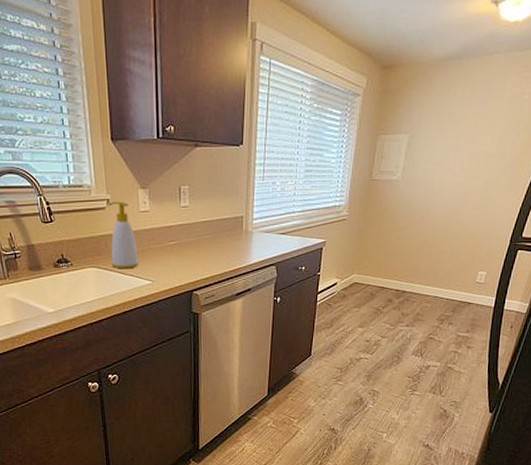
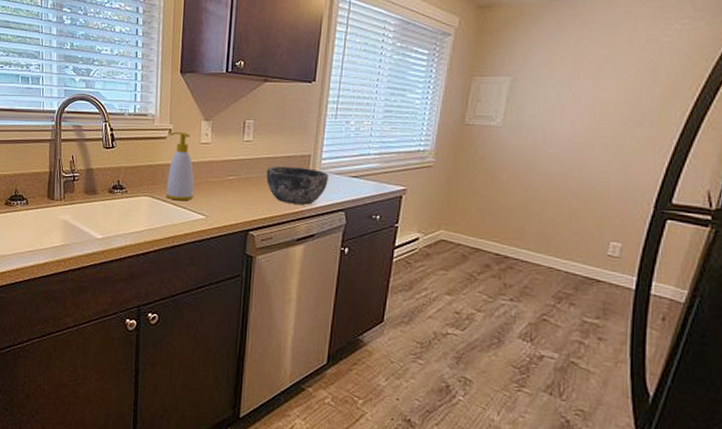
bowl: none [205,228,260,263] -> present [266,166,328,205]

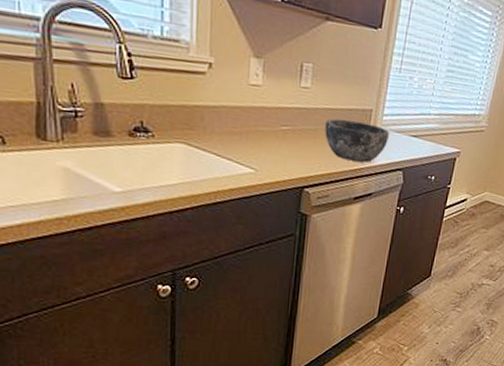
soap bottle: present [166,131,194,201] -> none [206,66,241,151]

